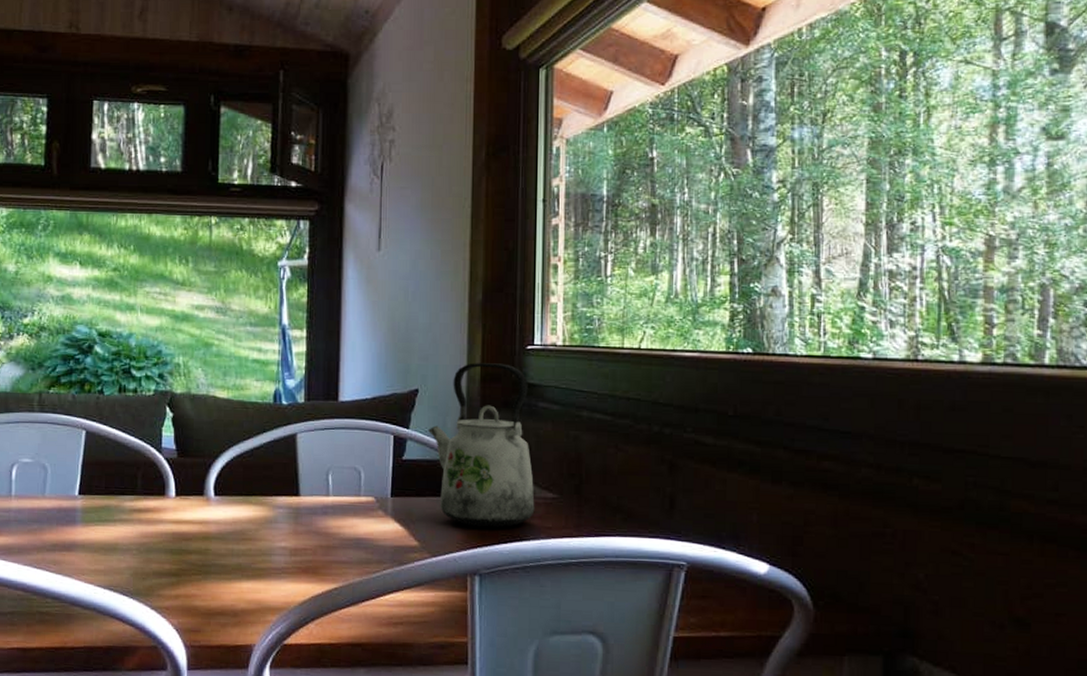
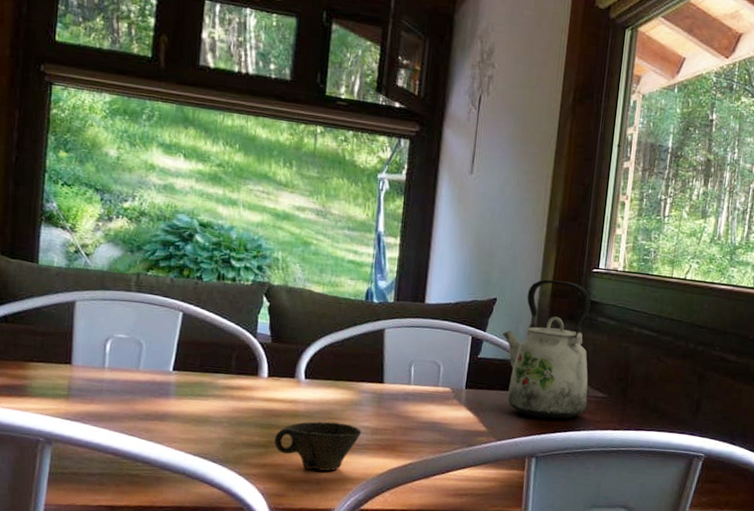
cup: none [186,543,279,601] -> present [274,421,362,471]

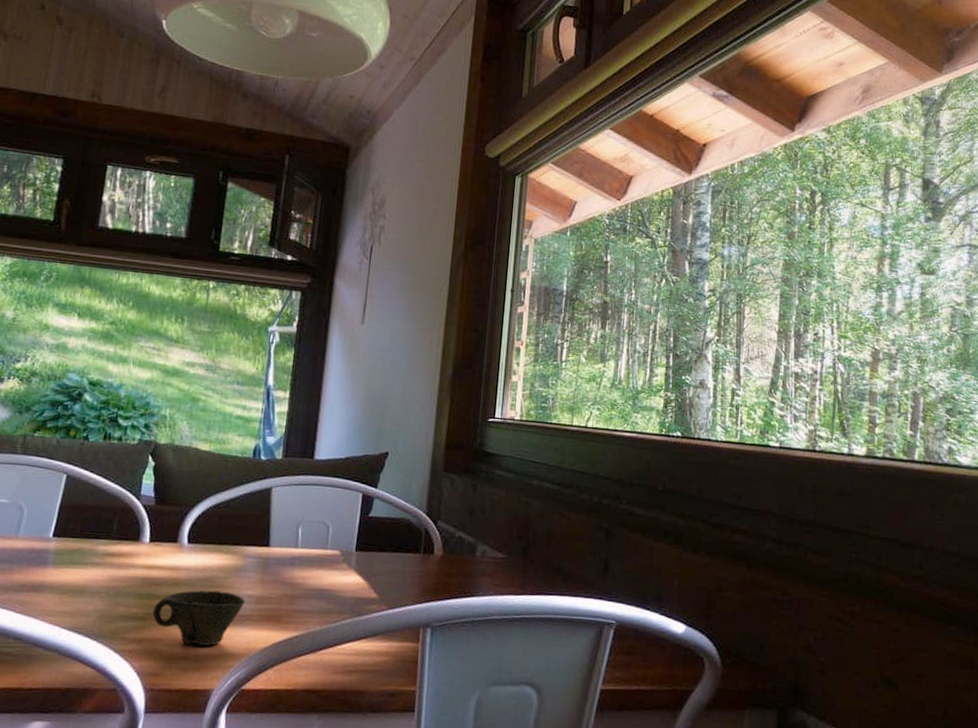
kettle: present [502,279,591,419] -> none [395,431,487,583]

